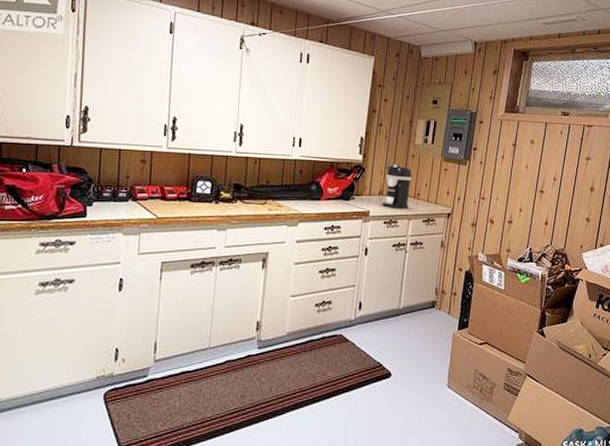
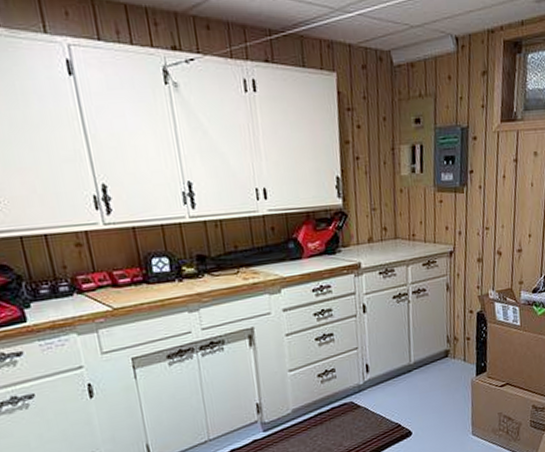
coffee maker: present [382,163,412,209] -> none [372,203,404,256]

